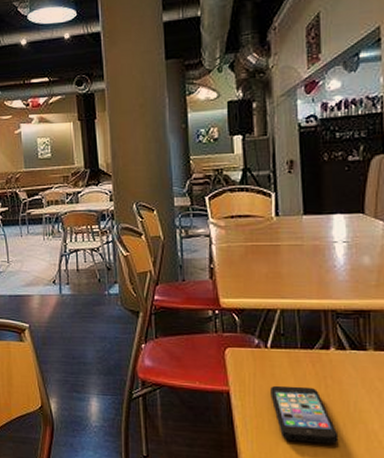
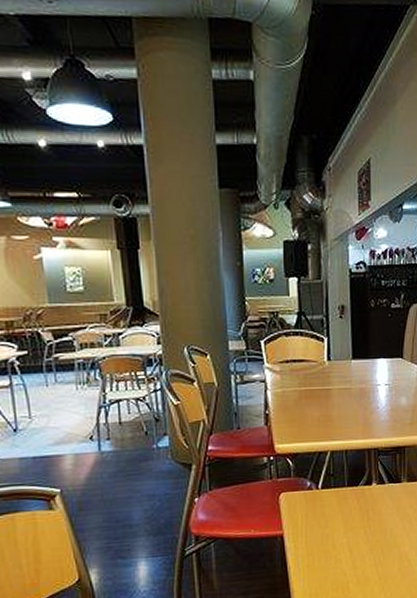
smartphone: present [270,385,339,444] -> none [321,521,377,573]

